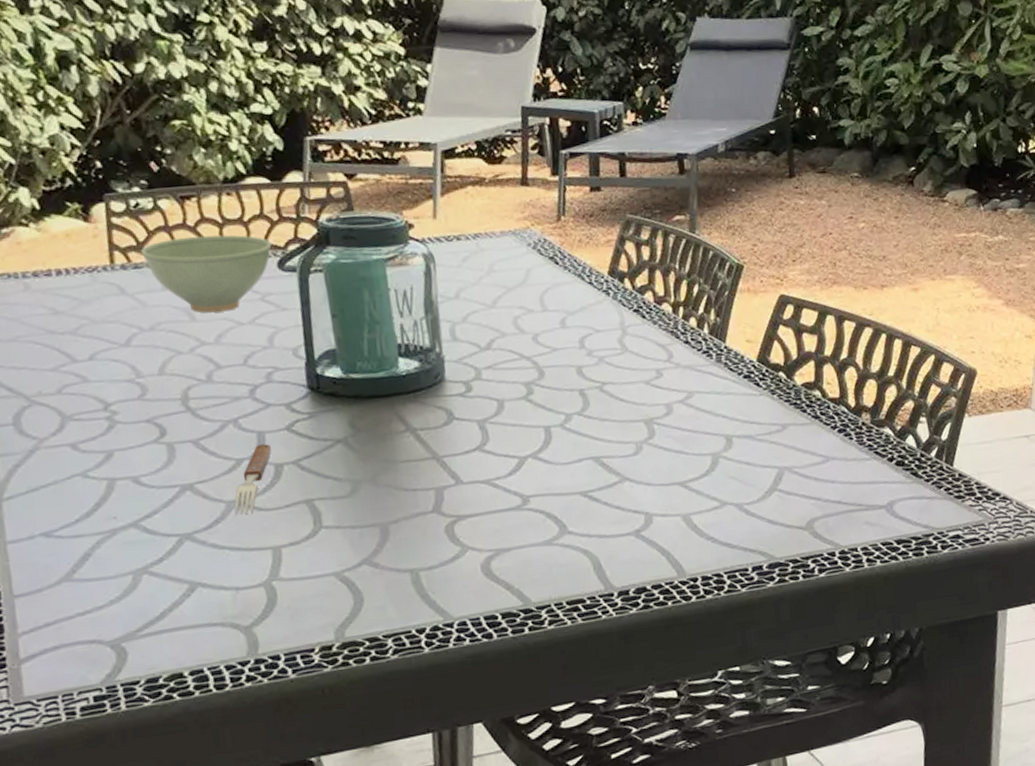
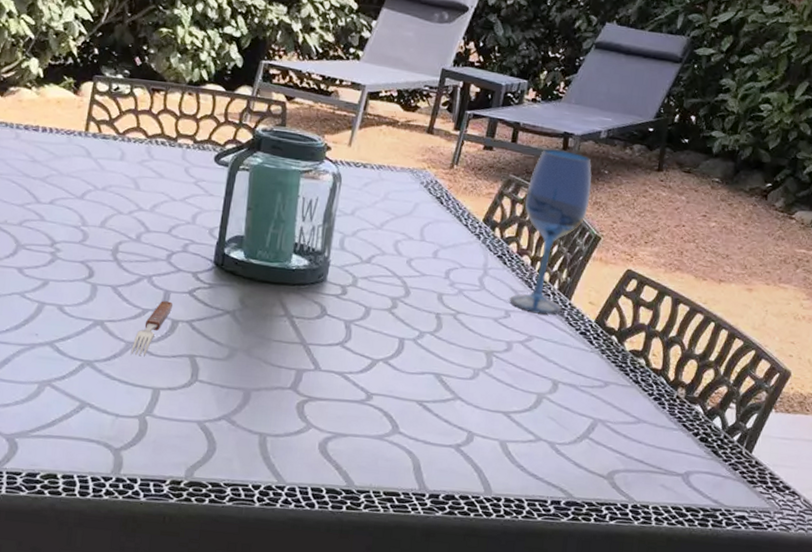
bowl: present [140,235,272,313] -> none [111,120,214,188]
wineglass: none [650,174,722,365] -> present [510,149,592,314]

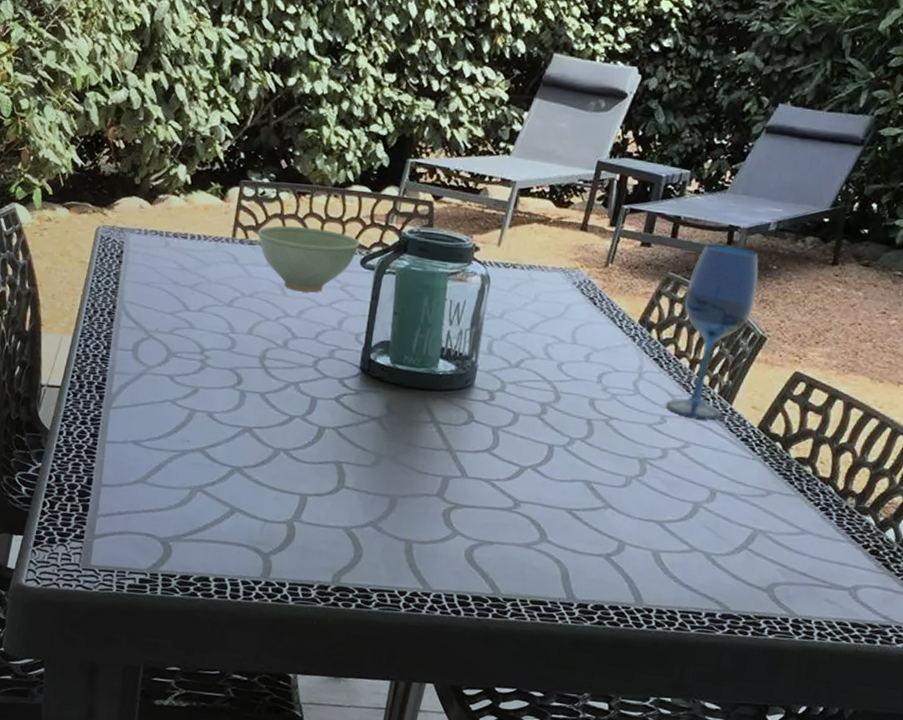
bowl: none [111,120,214,188] -> present [257,225,360,293]
fork: present [130,301,173,357] -> none [278,407,320,463]

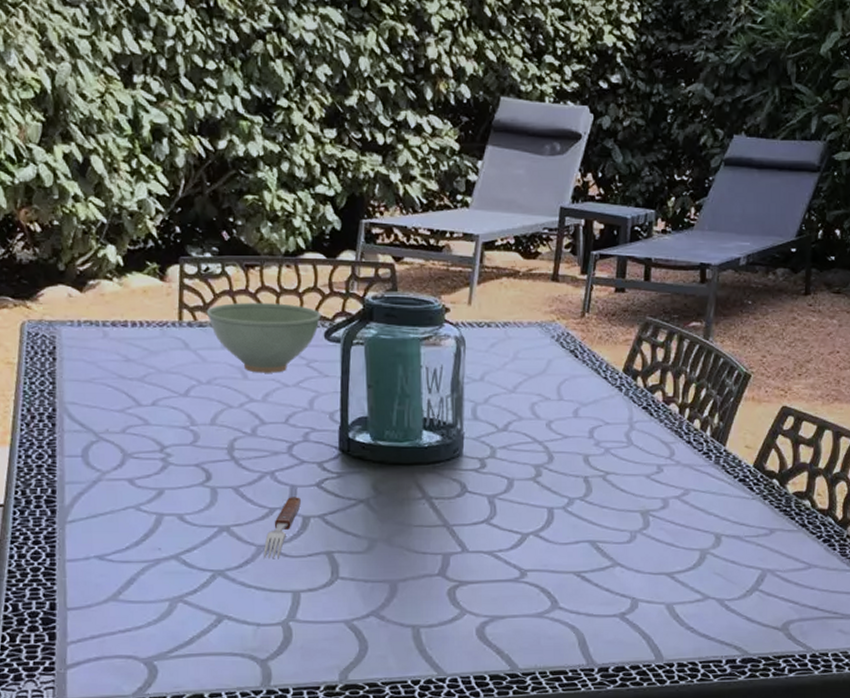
fork: none [278,407,320,463] -> present [263,497,302,559]
wineglass: present [666,244,759,420] -> none [661,284,735,465]

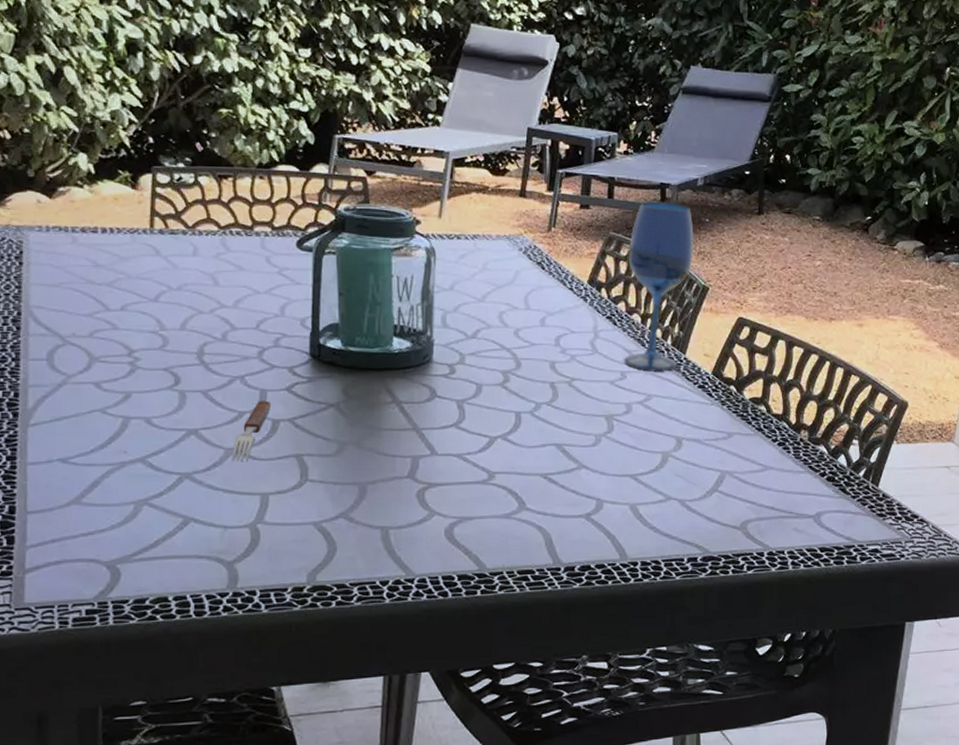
bowl: present [206,302,321,373] -> none [178,211,294,280]
wineglass: none [661,284,735,465] -> present [624,202,694,372]

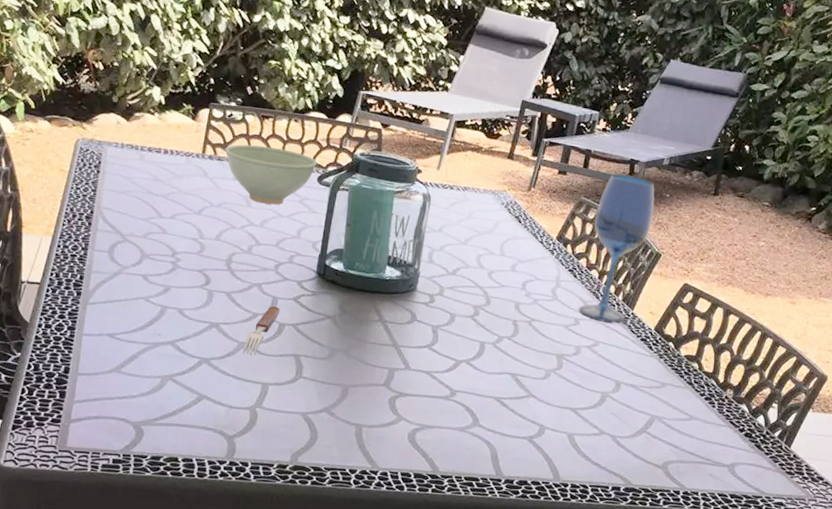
bowl: none [178,211,294,280] -> present [225,144,317,205]

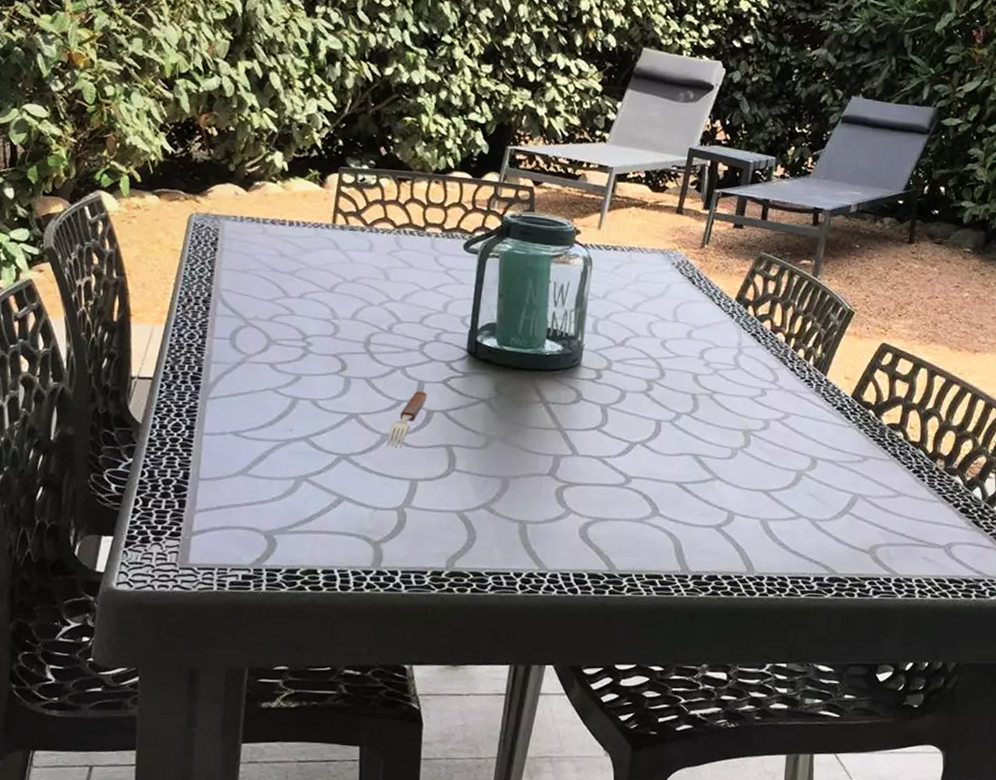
bowl: present [225,144,317,205] -> none [358,211,463,277]
wineglass: present [579,174,655,323] -> none [765,225,843,391]

